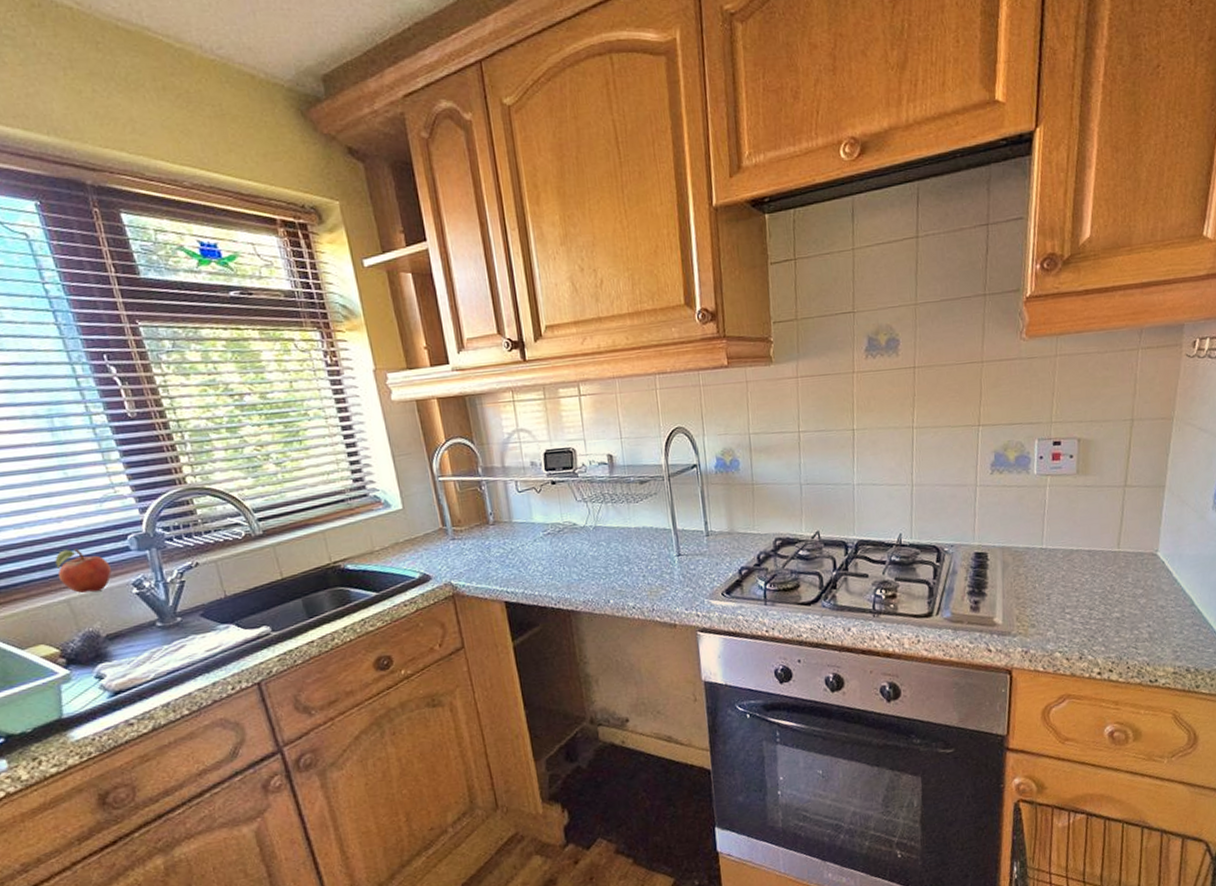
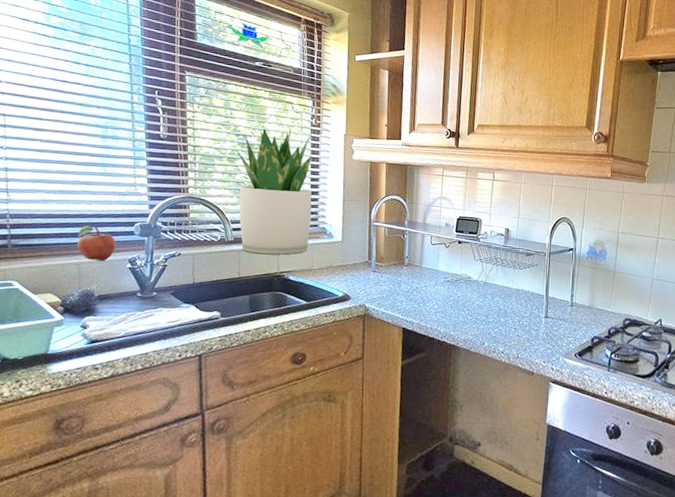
planter: none [238,371,362,546] -> present [237,127,314,255]

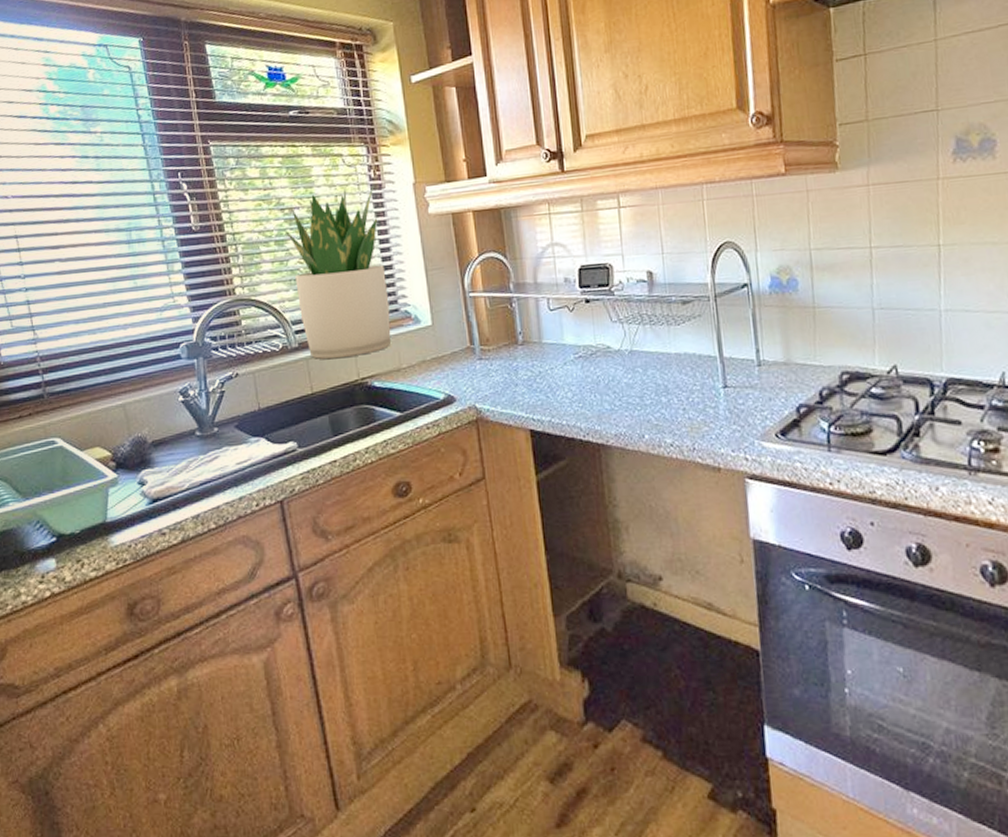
fruit: present [76,225,117,262] -> none [118,355,163,399]

